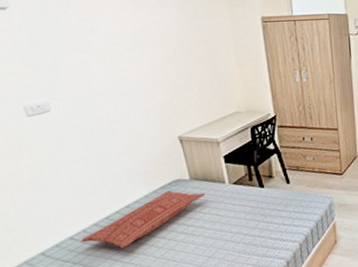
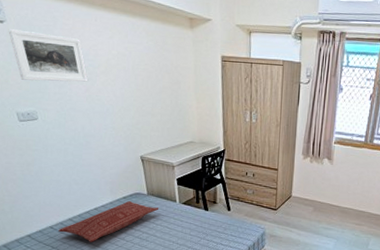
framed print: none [12,14,110,69] -> present [8,29,88,82]

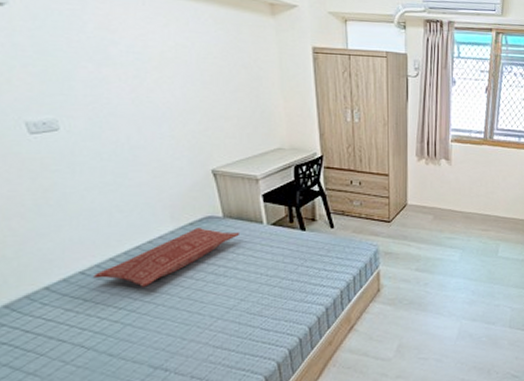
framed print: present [8,29,88,82] -> none [11,13,133,81]

